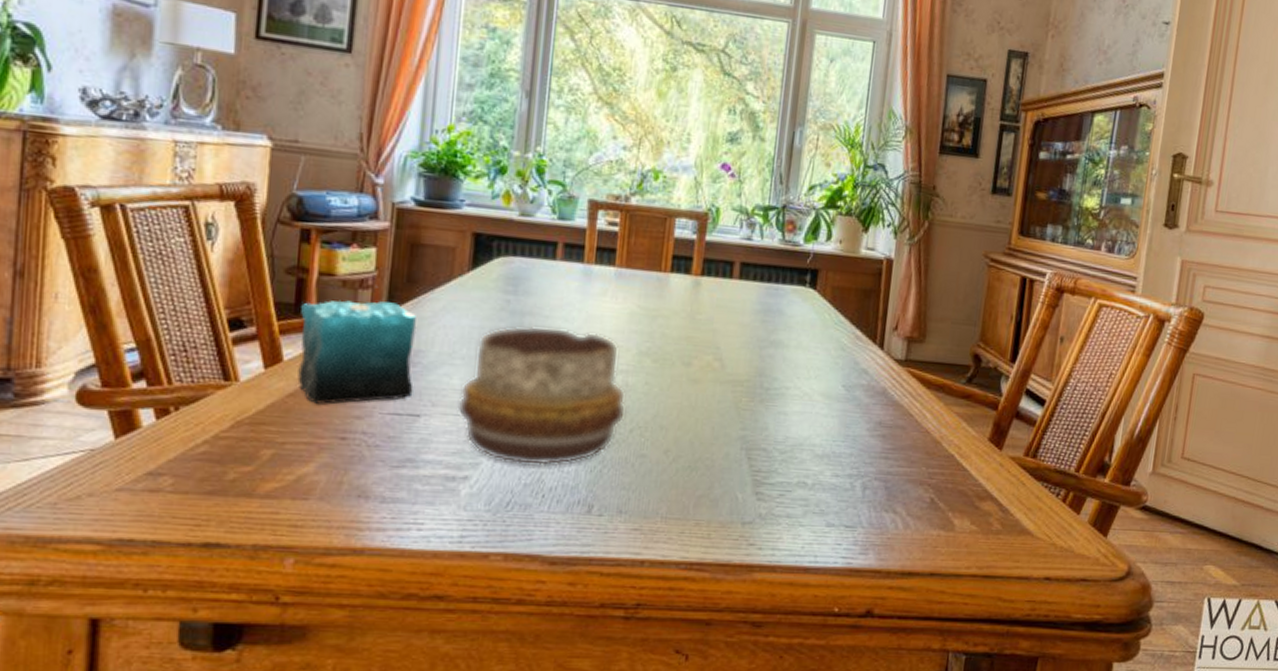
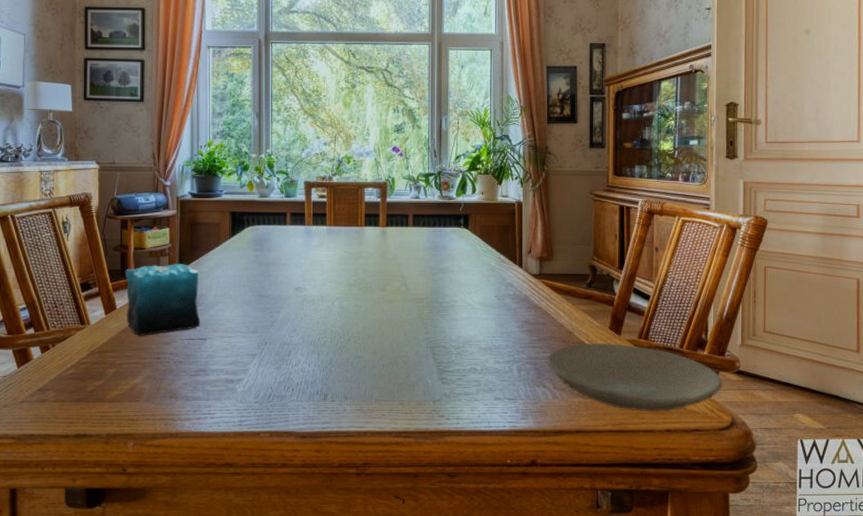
decorative bowl: present [457,325,627,466] -> none [230,271,344,369]
plate: none [901,457,1123,554] -> present [547,342,722,412]

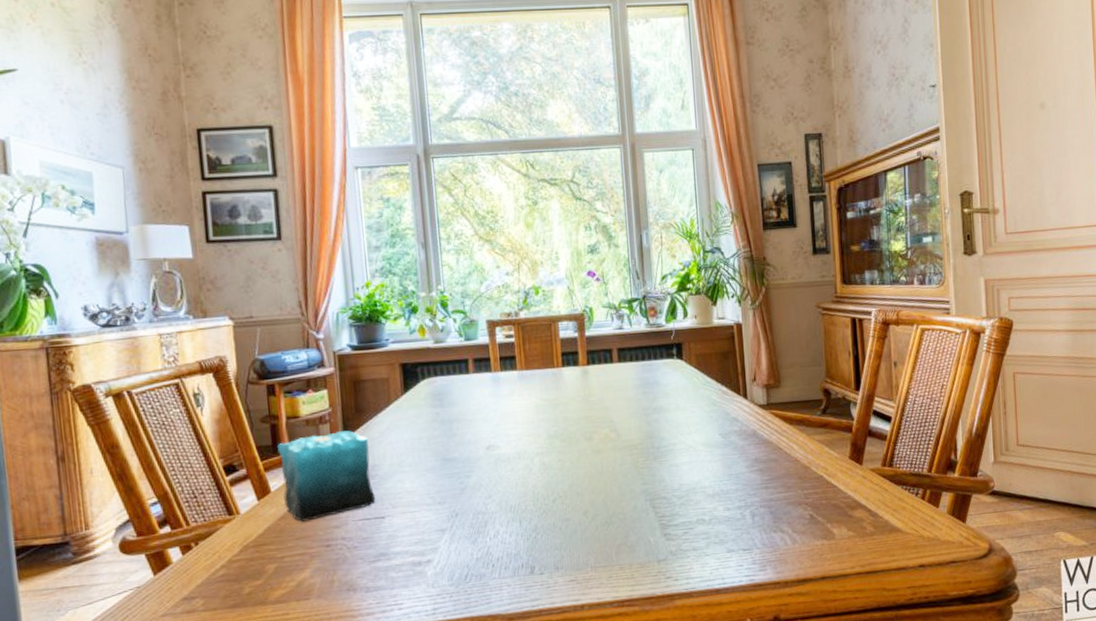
plate: present [547,342,722,412] -> none [782,474,977,548]

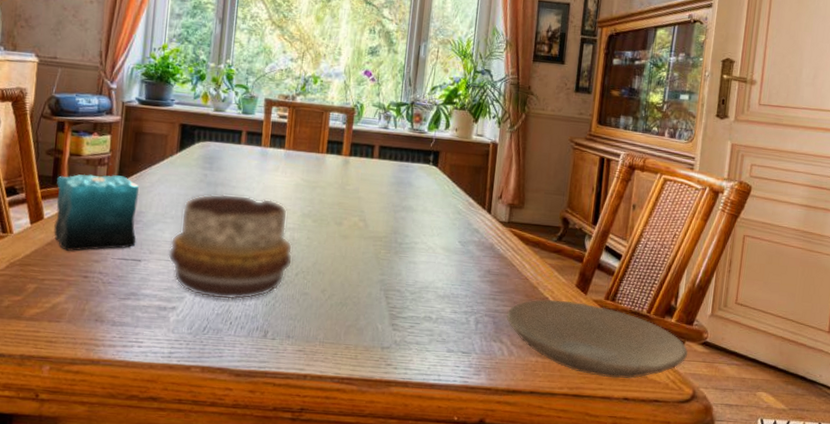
decorative bowl: none [412,426,548,544] -> present [168,193,293,300]
plate: none [782,474,977,548] -> present [506,299,688,379]

